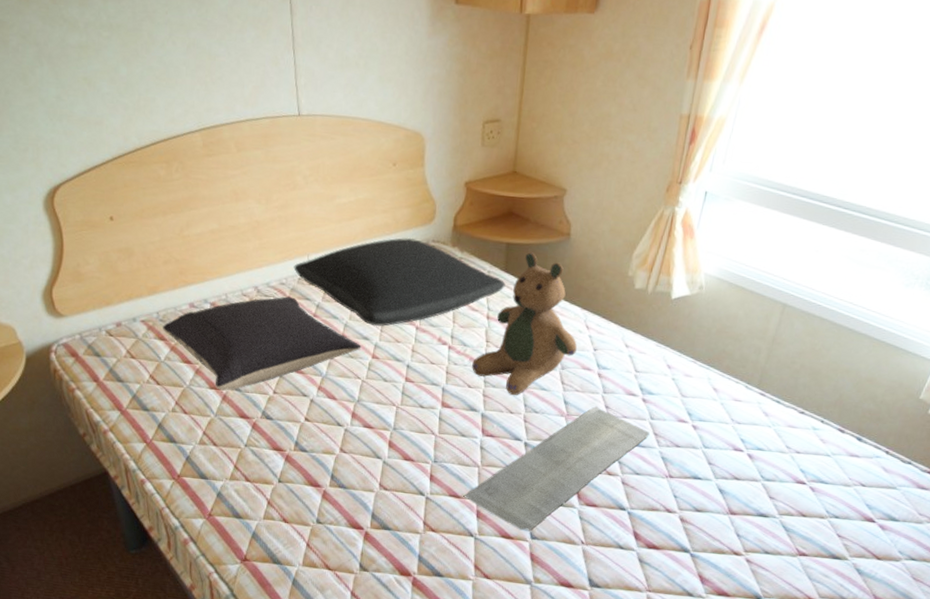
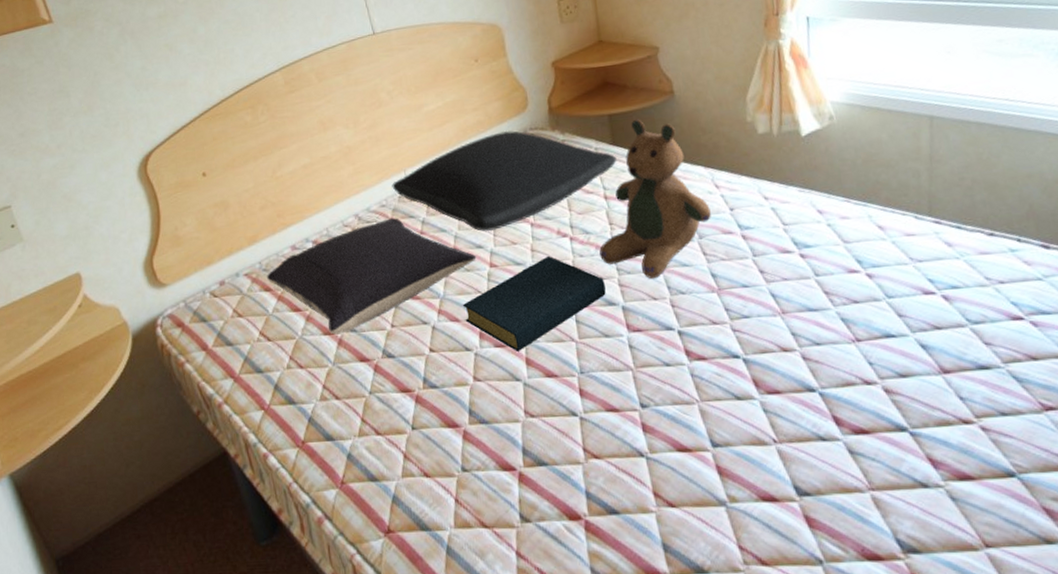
hardback book: none [341,358,471,434] -> present [462,255,606,351]
bath mat: present [464,405,650,530] -> none [623,272,819,438]

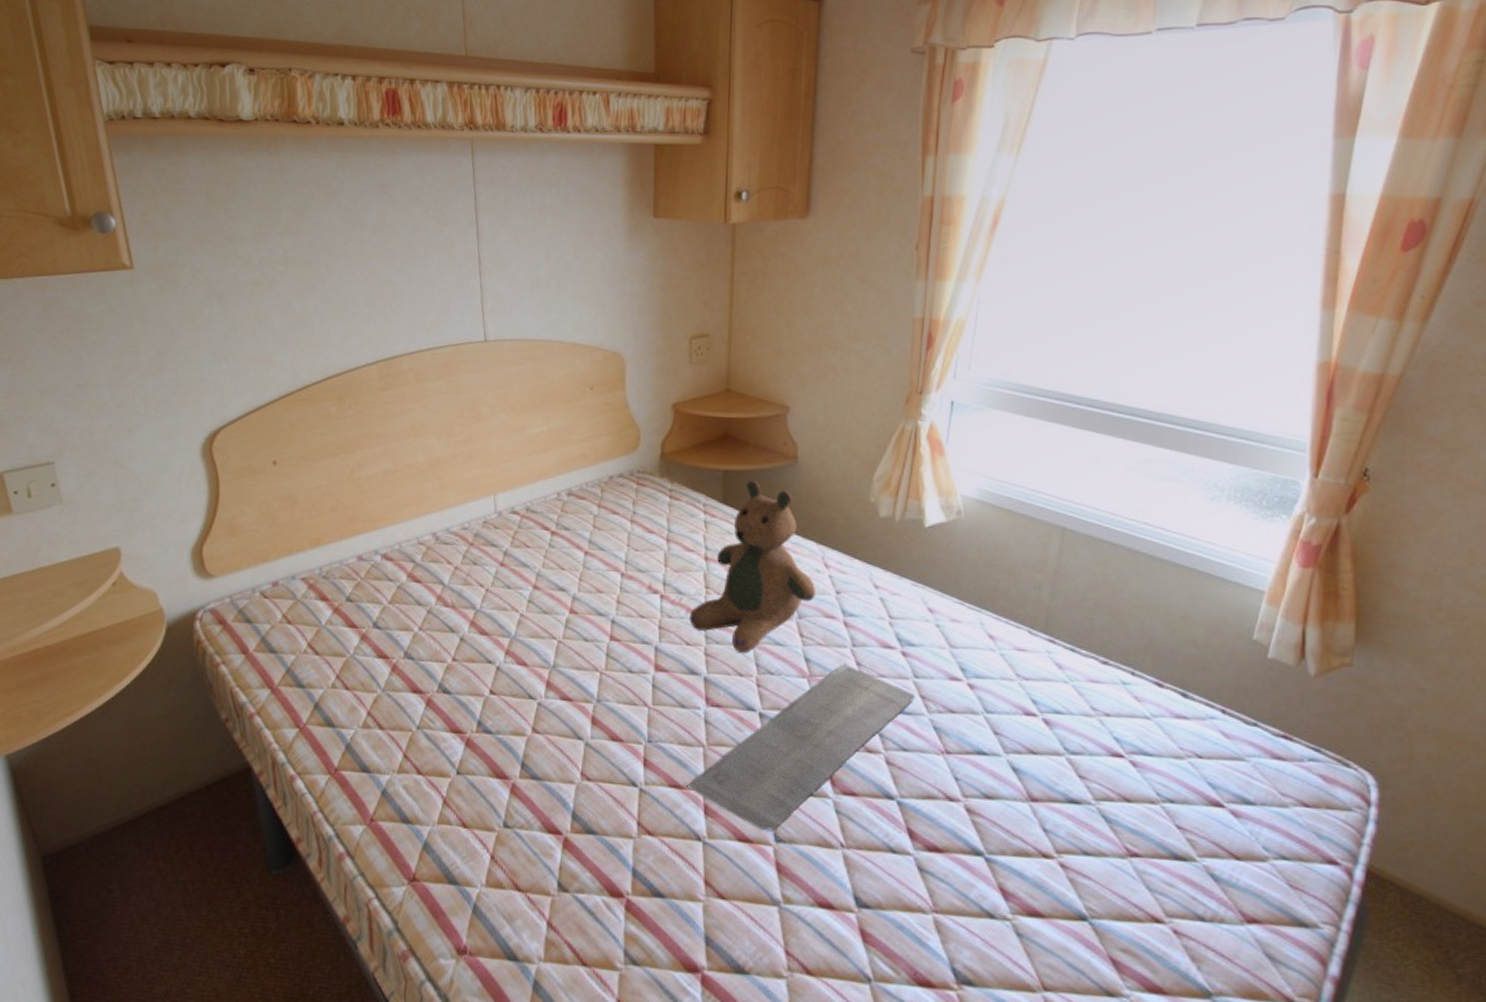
pillow: present [267,218,477,335] -> none [325,543,557,659]
pillow: present [392,130,617,232] -> none [478,469,725,575]
hardback book: present [462,255,606,351] -> none [533,610,690,708]
bath mat: none [623,272,819,438] -> present [688,662,915,830]

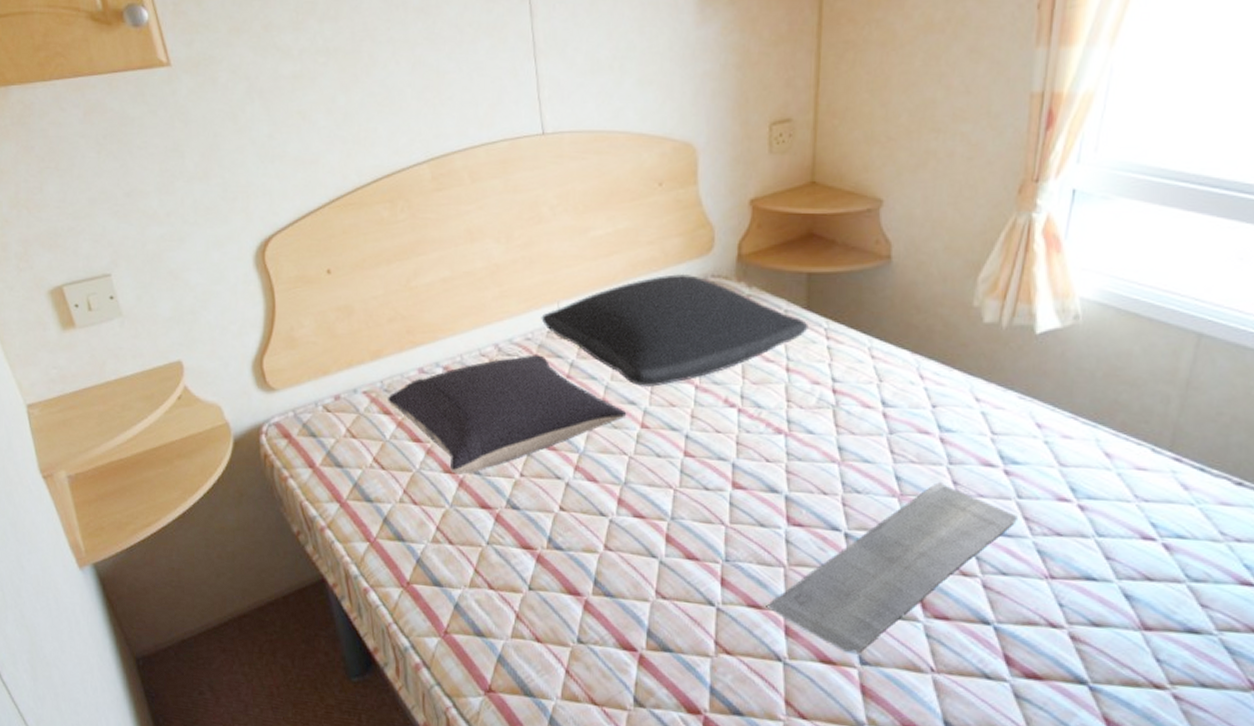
pillow: none [325,543,557,659] -> present [388,355,627,475]
pillow: none [478,469,725,575] -> present [541,273,809,388]
teddy bear: present [690,480,817,654] -> none [770,283,910,472]

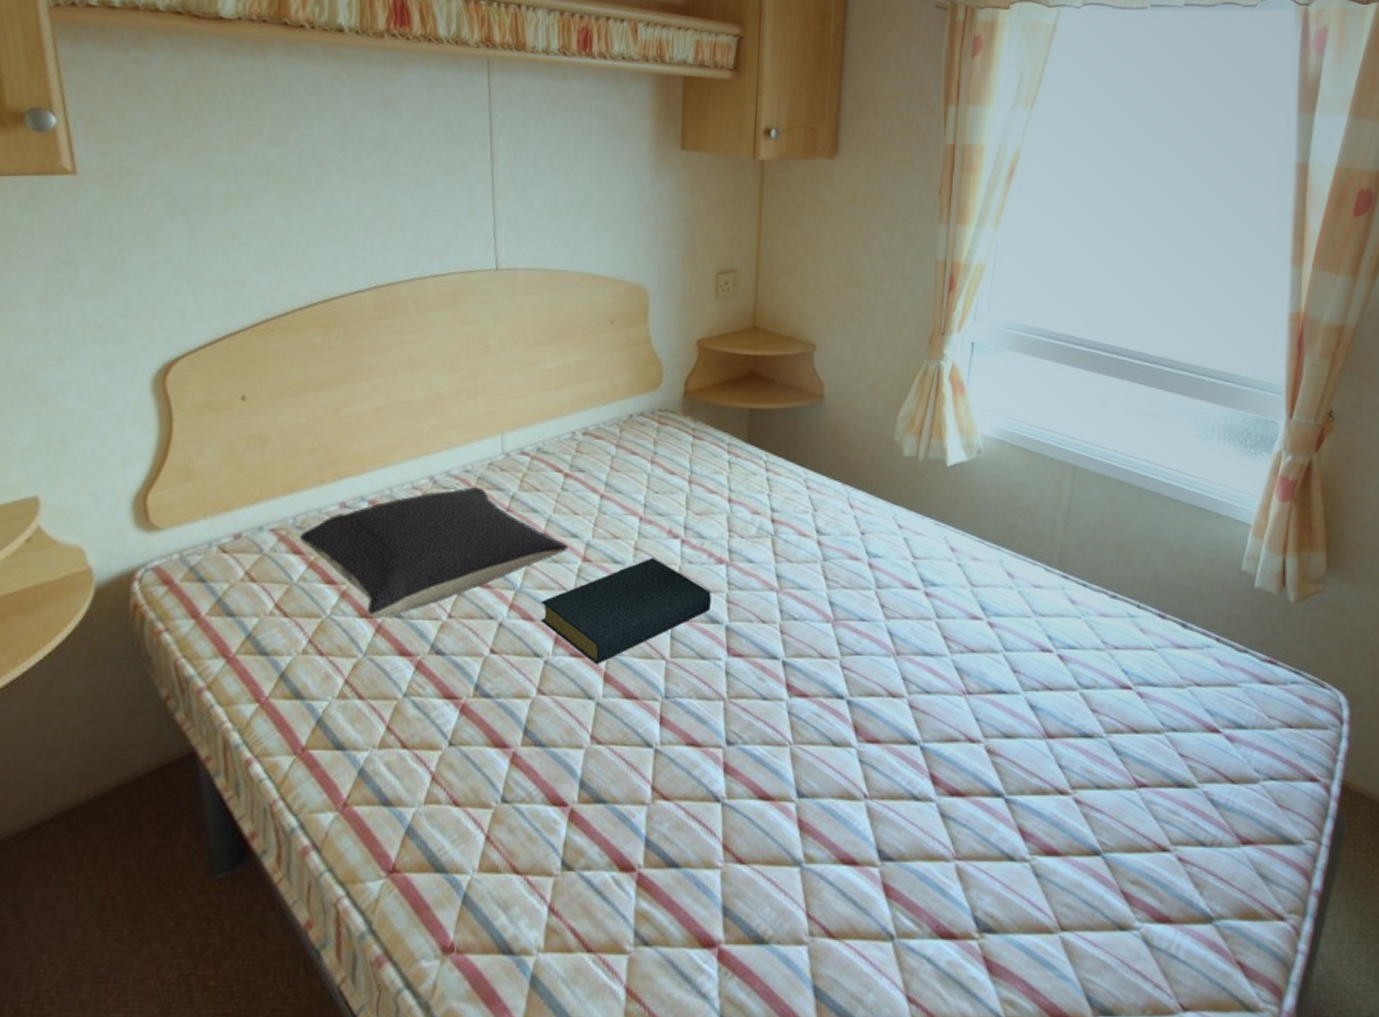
pillow: present [541,273,809,388] -> none [482,407,750,520]
hardback book: none [603,425,770,526] -> present [540,557,711,664]
bath mat: present [767,481,1018,653] -> none [707,605,937,785]

